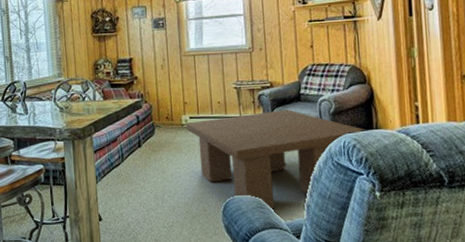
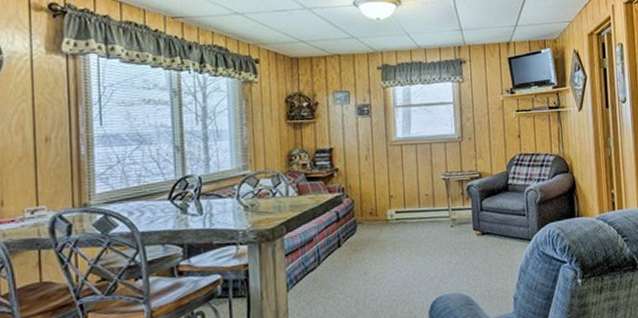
coffee table: present [186,109,365,211] -> none [391,200,568,307]

